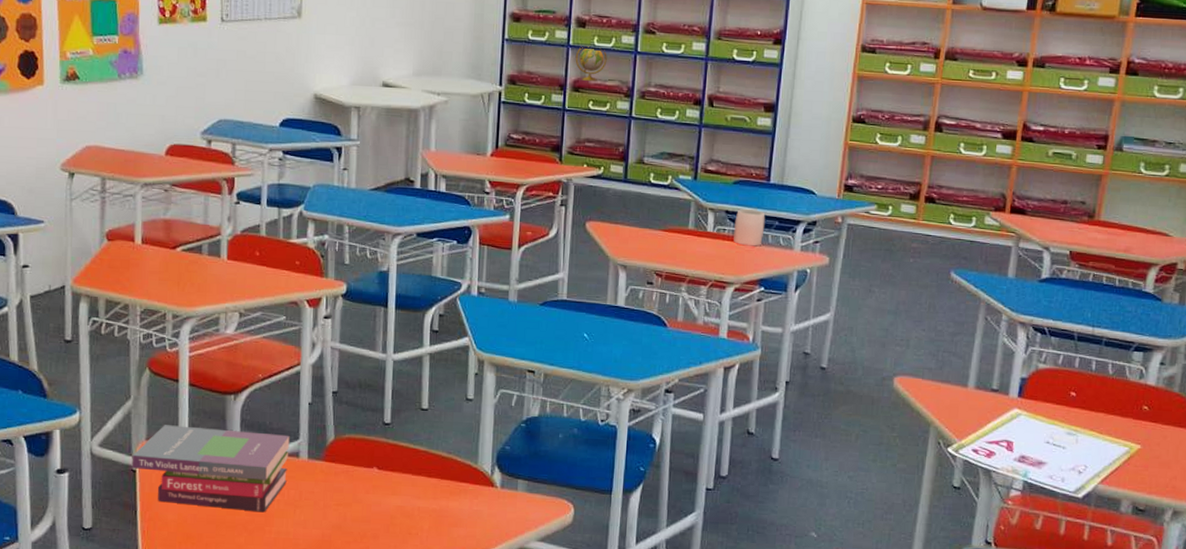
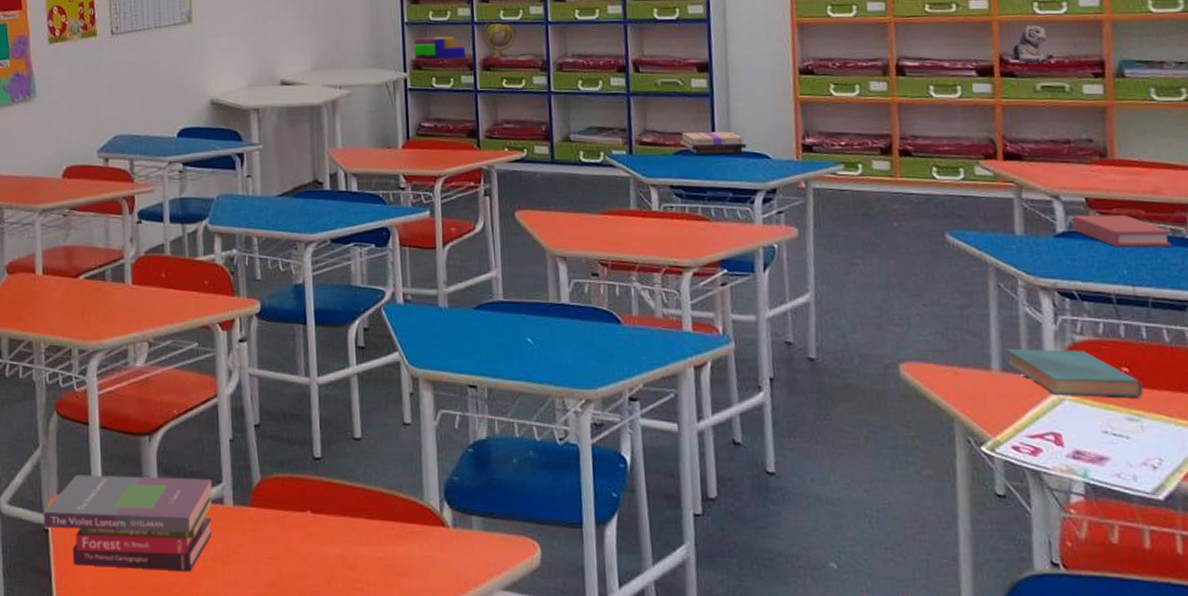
toy blocks: none [510,55,559,78] -> present [413,36,466,60]
mug: present [733,209,766,247] -> none [682,182,718,224]
books: none [740,164,797,189] -> present [680,131,747,155]
book: none [980,370,1084,416] -> present [1005,348,1143,397]
plush toy: none [1033,97,1069,132] -> present [1011,24,1054,63]
book: none [1054,265,1133,298] -> present [1072,214,1173,248]

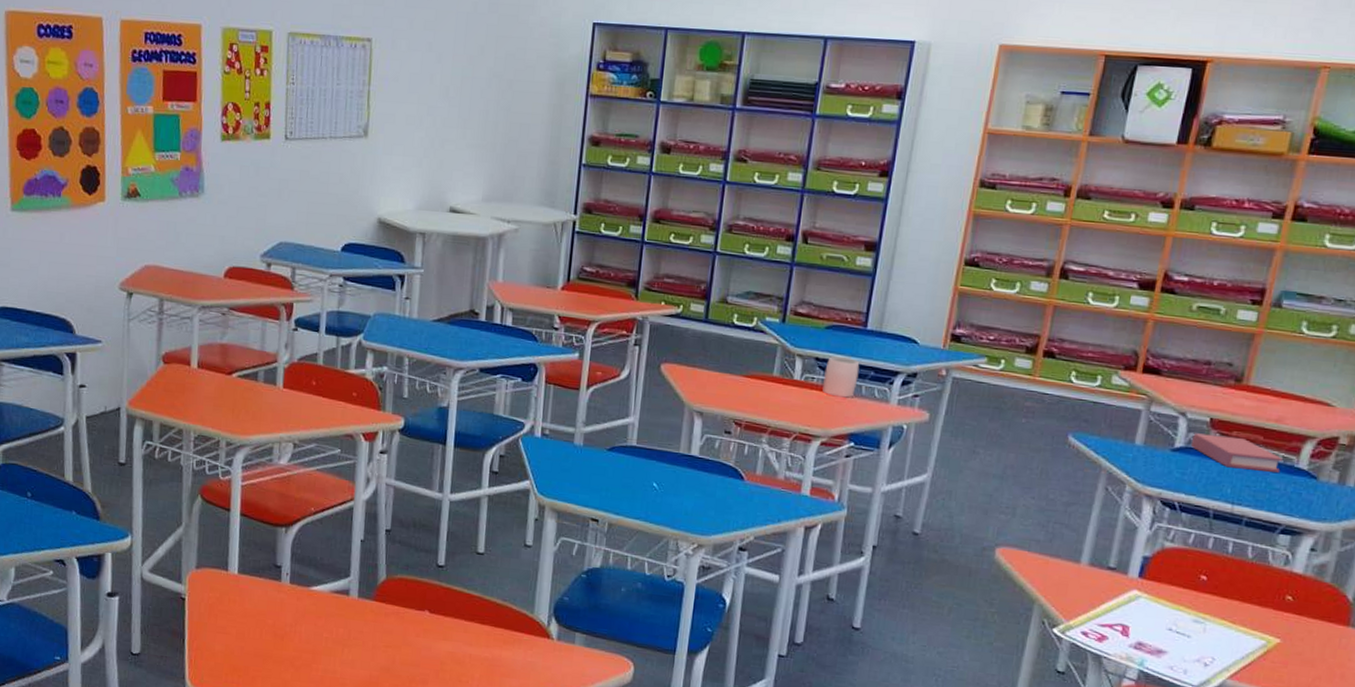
books: present [43,475,212,572] -> none [181,554,341,649]
toy blocks: present [413,36,466,60] -> none [586,181,639,208]
globe: present [481,21,517,58] -> none [657,173,693,212]
books: present [680,131,747,155] -> none [834,307,898,336]
mug: none [682,182,718,224] -> present [822,356,860,398]
book: present [1005,348,1143,397] -> none [1095,545,1216,603]
plush toy: present [1011,24,1054,63] -> none [1176,243,1219,283]

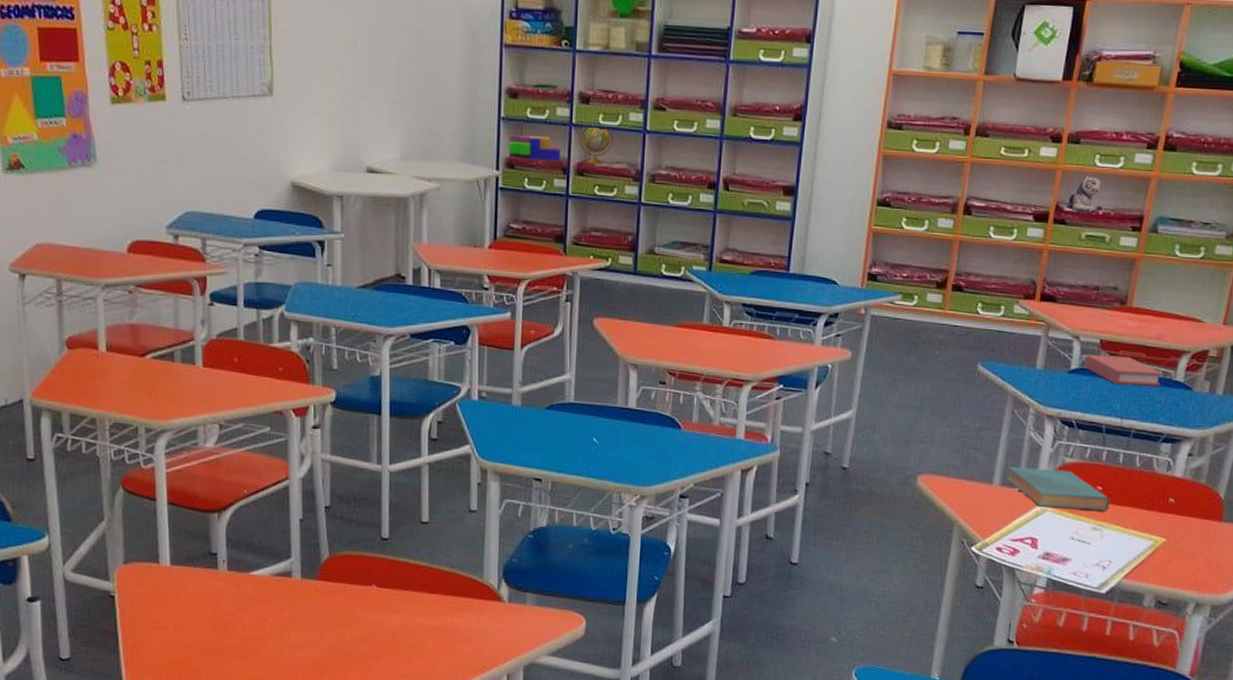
toy blocks: none [586,181,639,208] -> present [508,135,561,161]
globe: none [657,173,693,212] -> present [578,125,614,164]
mug: present [822,356,860,398] -> none [751,301,785,342]
book: none [1095,545,1216,603] -> present [1005,466,1110,511]
plush toy: none [1176,243,1219,283] -> present [1066,175,1103,213]

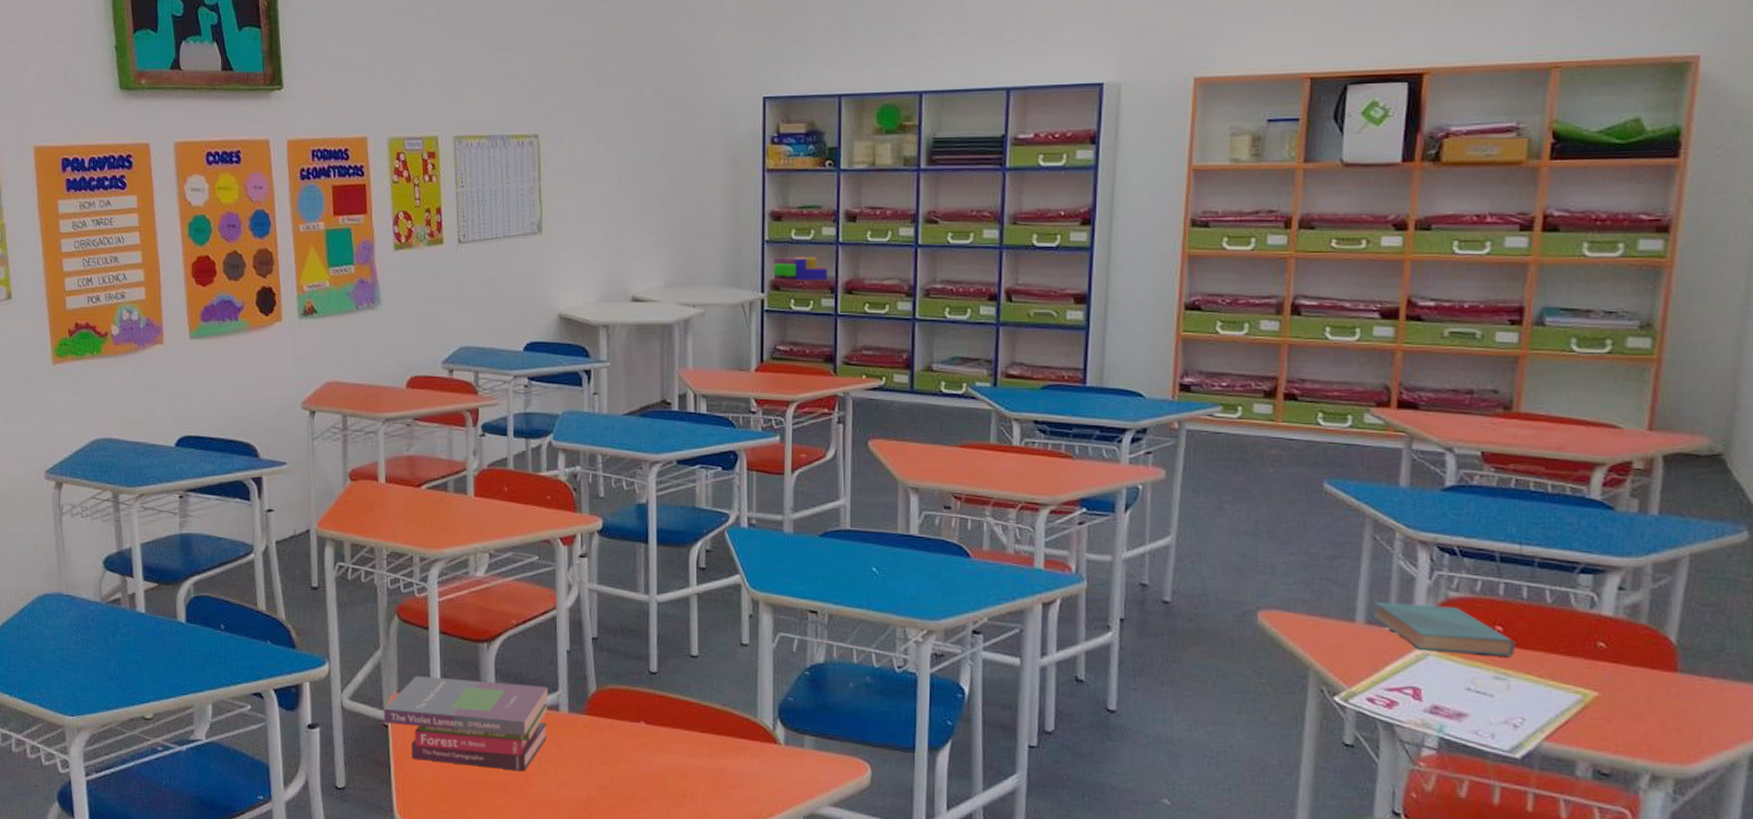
books: none [109,547,281,636] -> present [383,676,548,772]
globe: present [578,125,614,164] -> none [846,242,883,281]
plush toy: present [1066,175,1103,213] -> none [1421,265,1469,306]
book: present [1084,354,1164,387] -> none [1463,469,1572,507]

